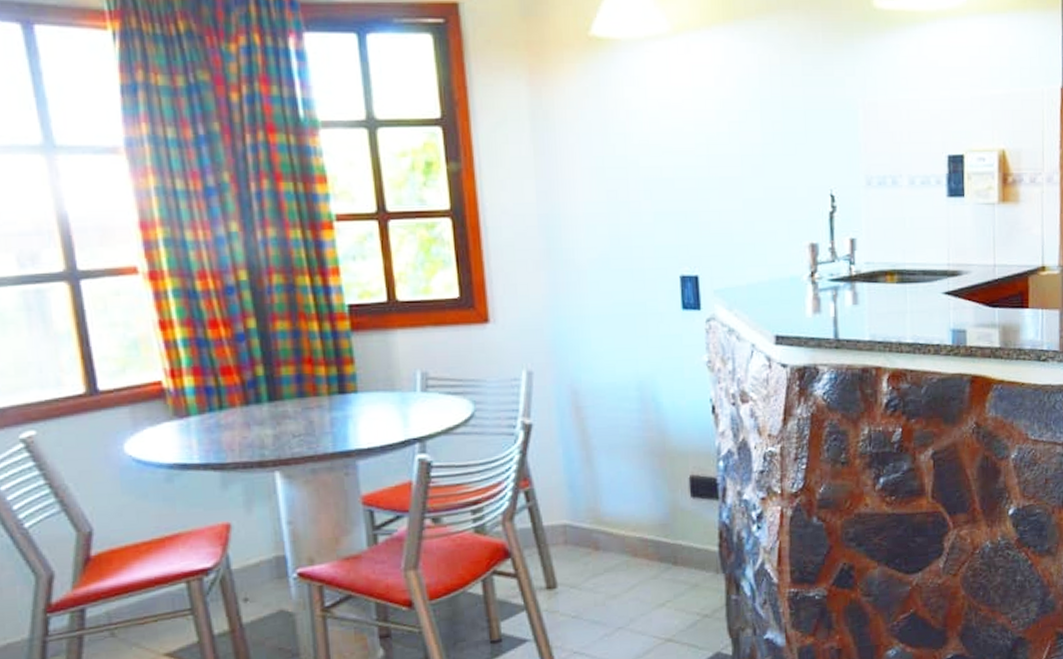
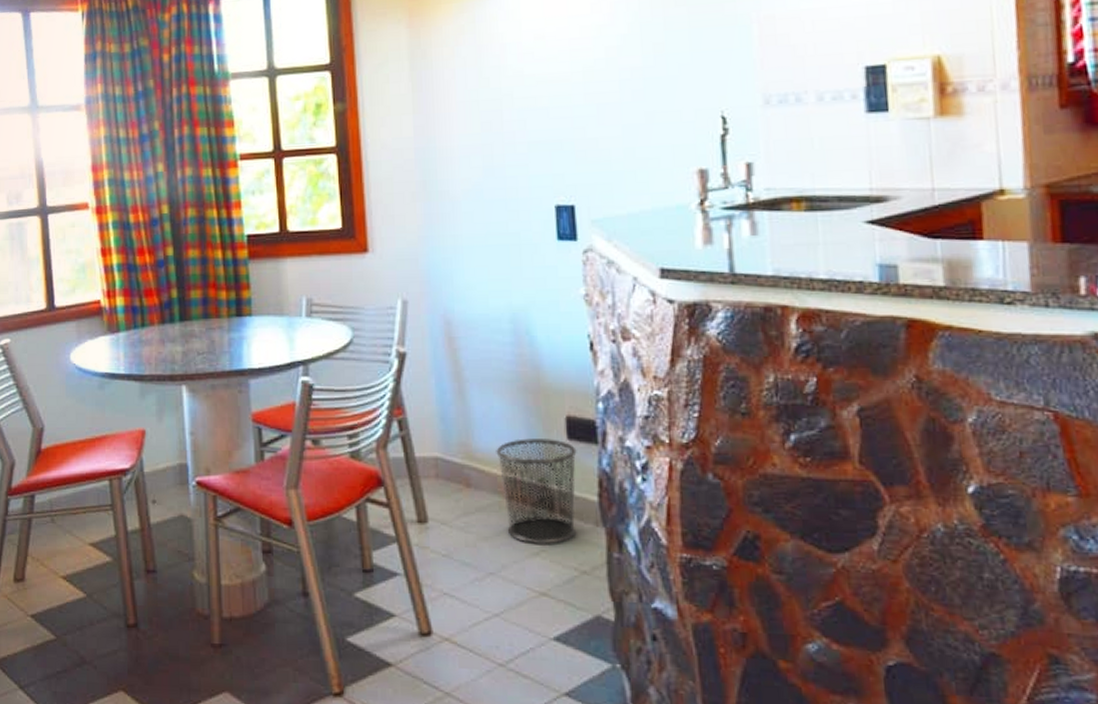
waste bin: none [624,498,700,596] -> present [496,438,577,545]

